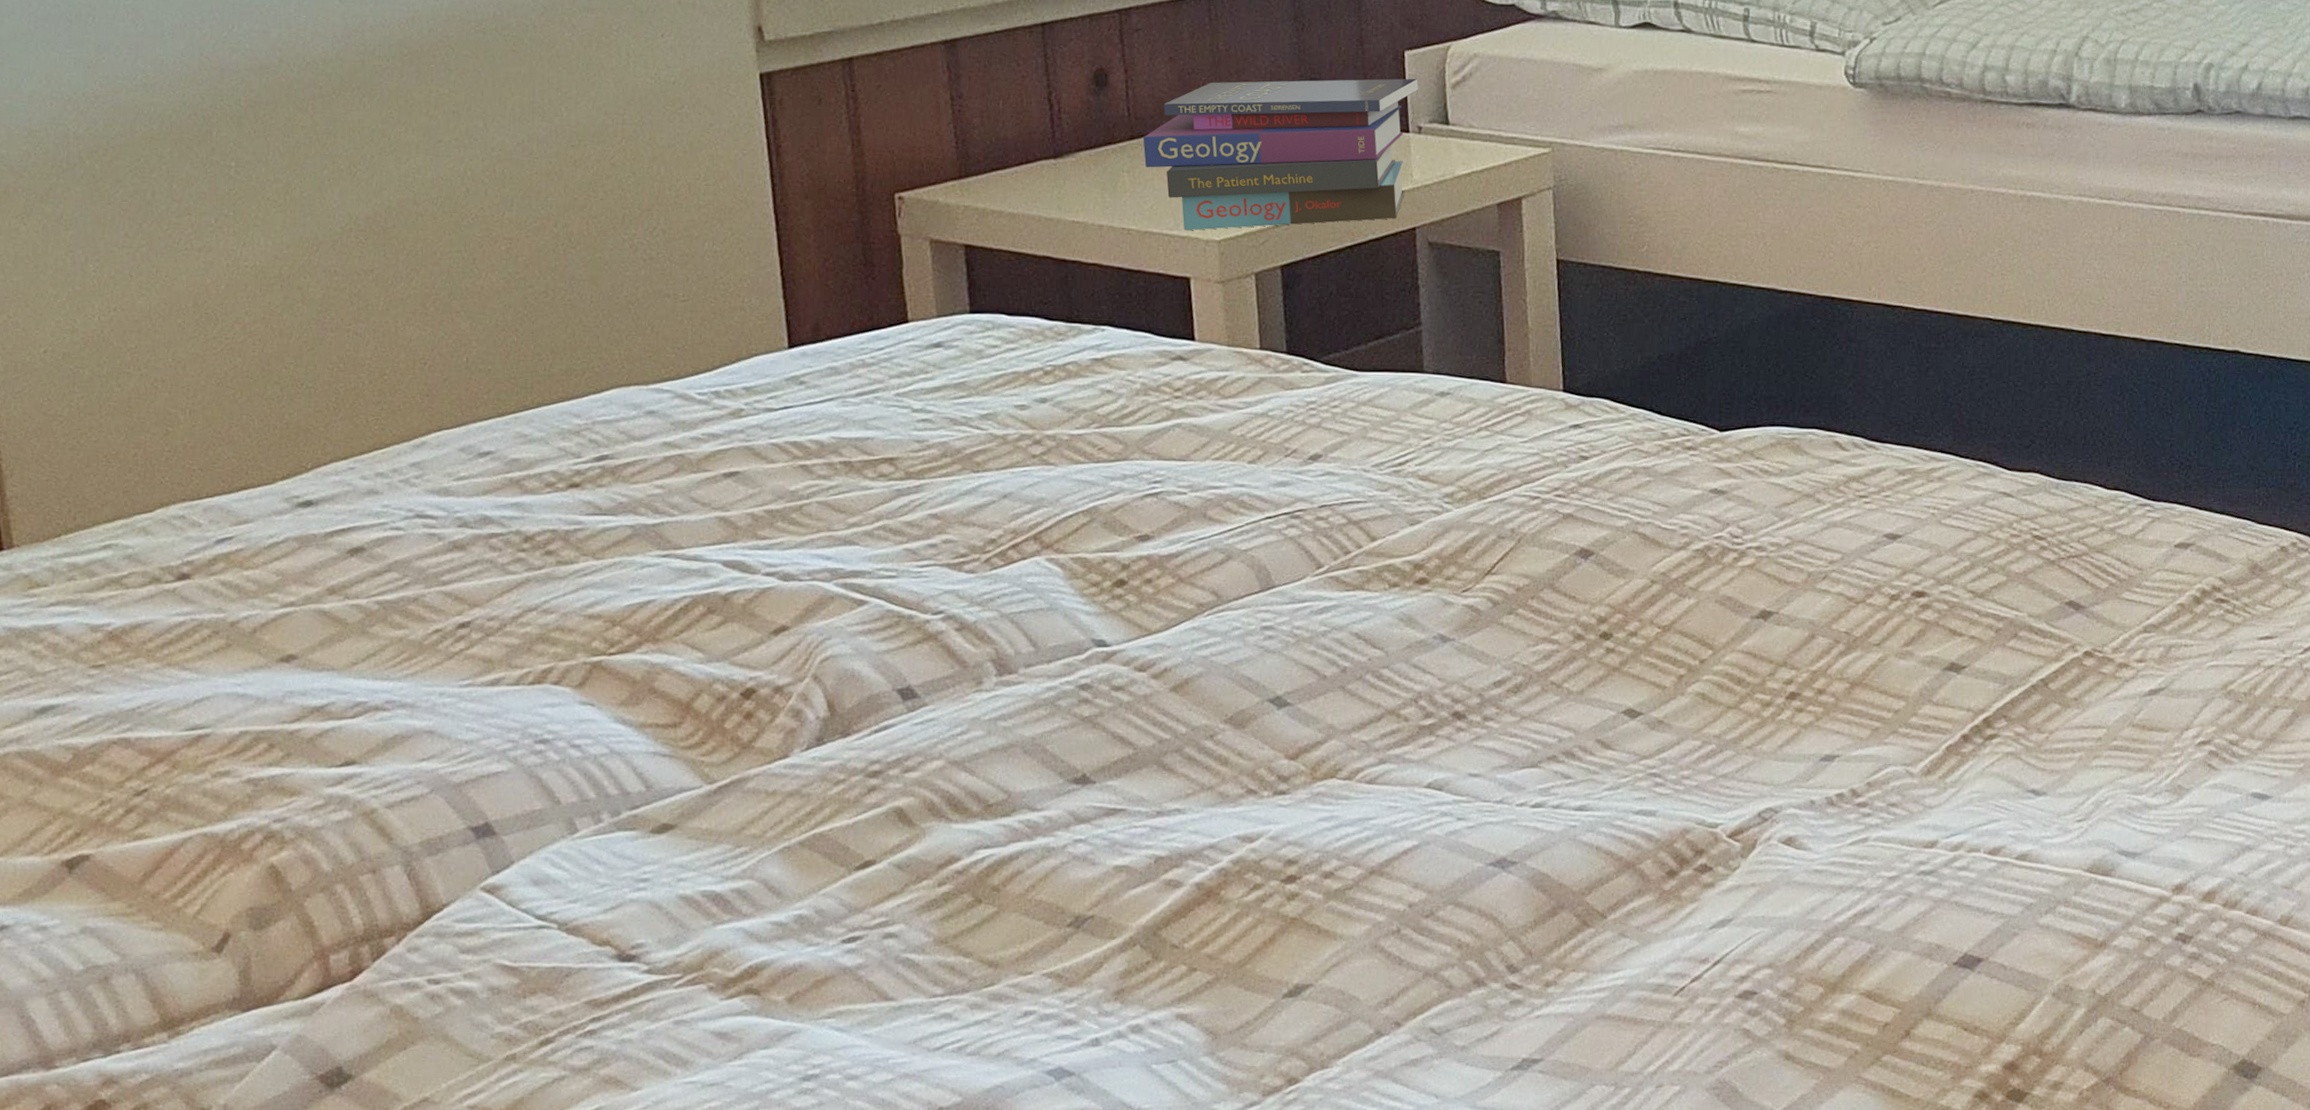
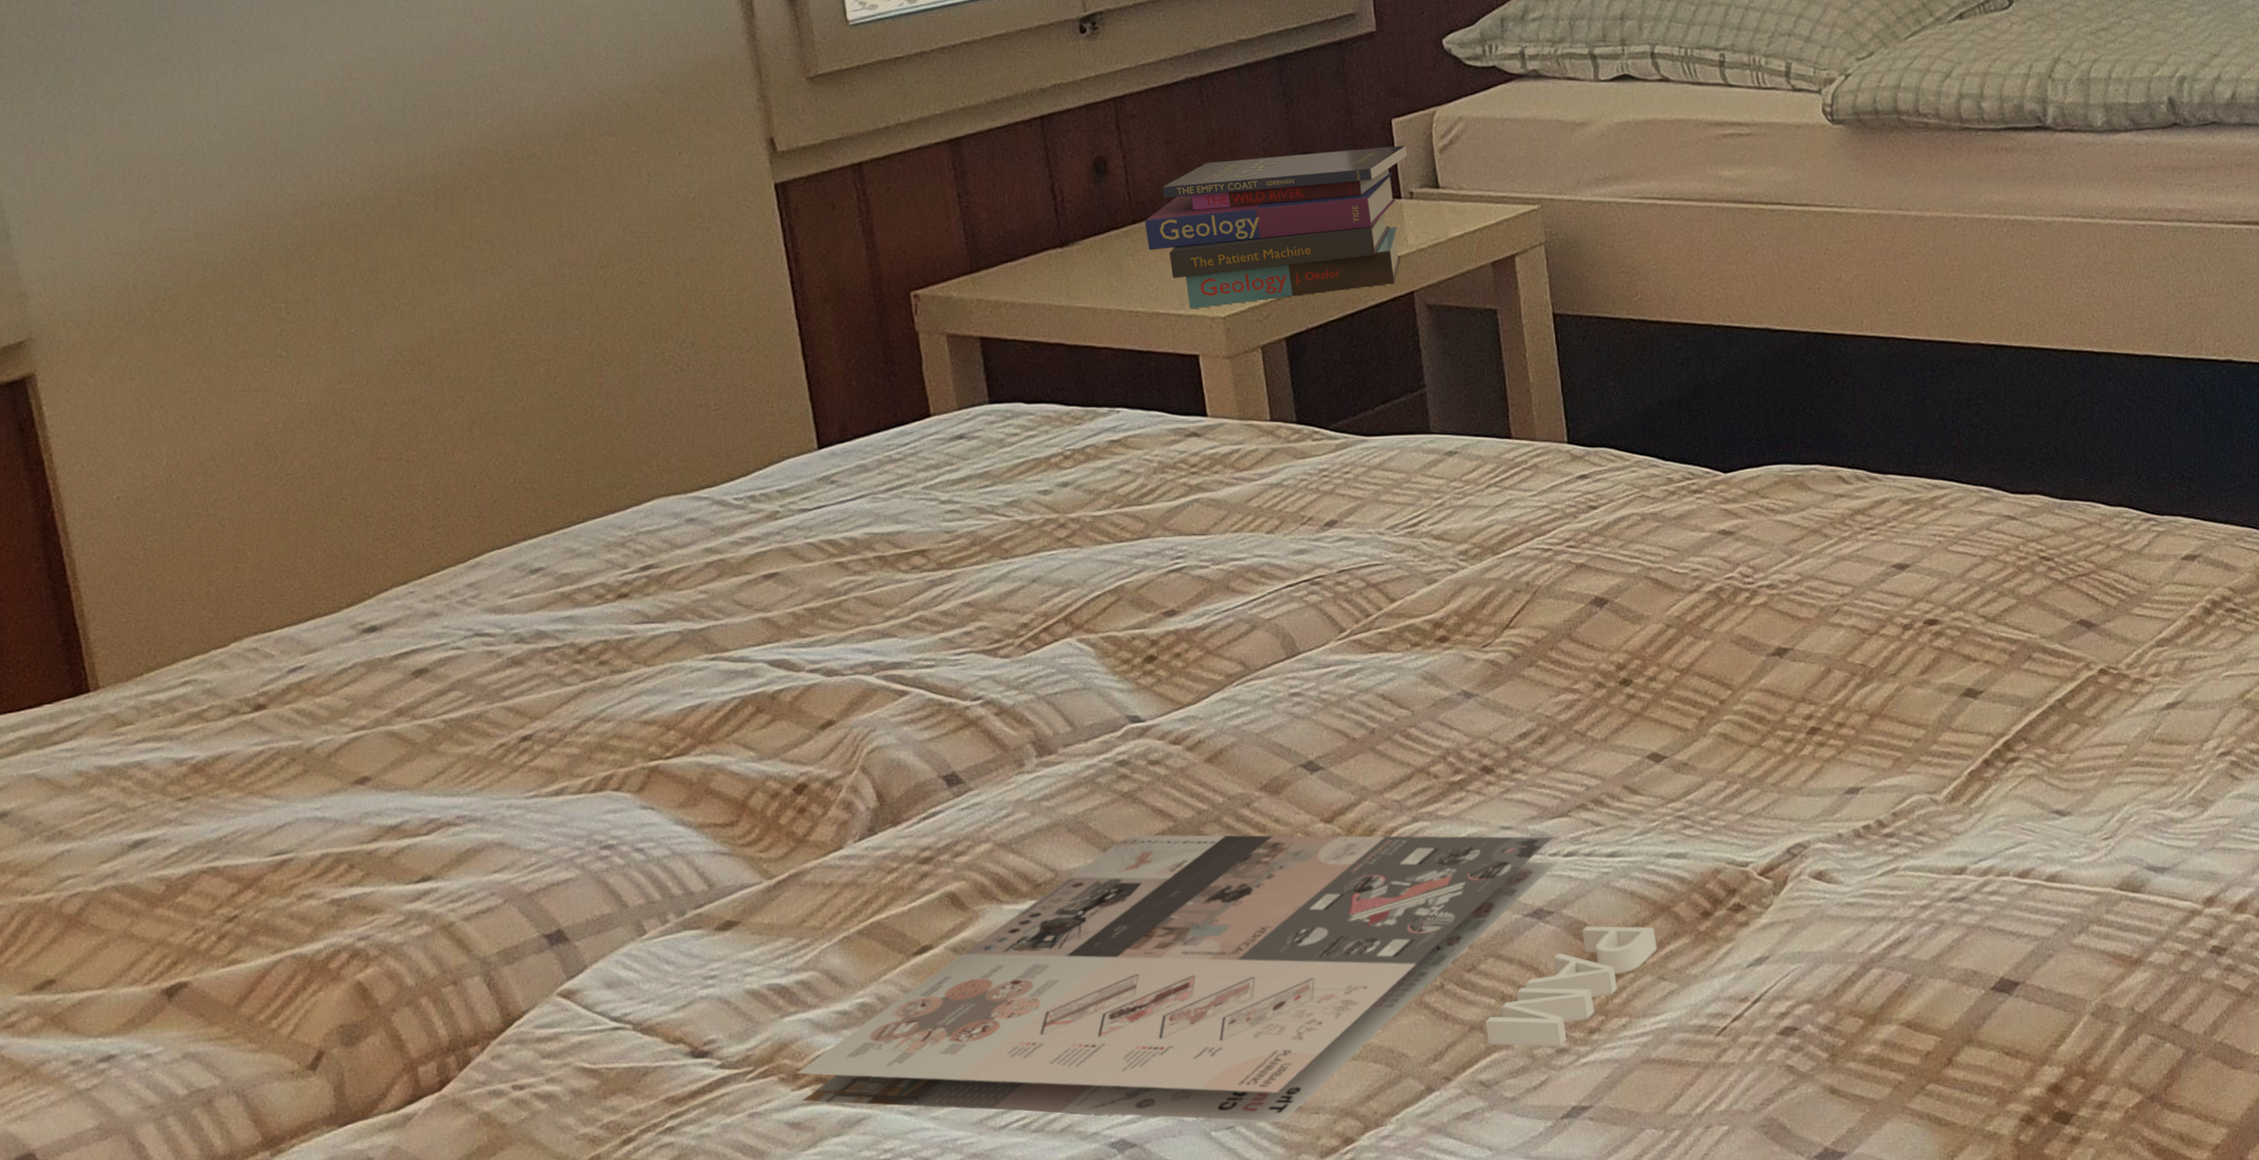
magazine: none [726,760,1620,1059] -> present [796,834,1657,1123]

